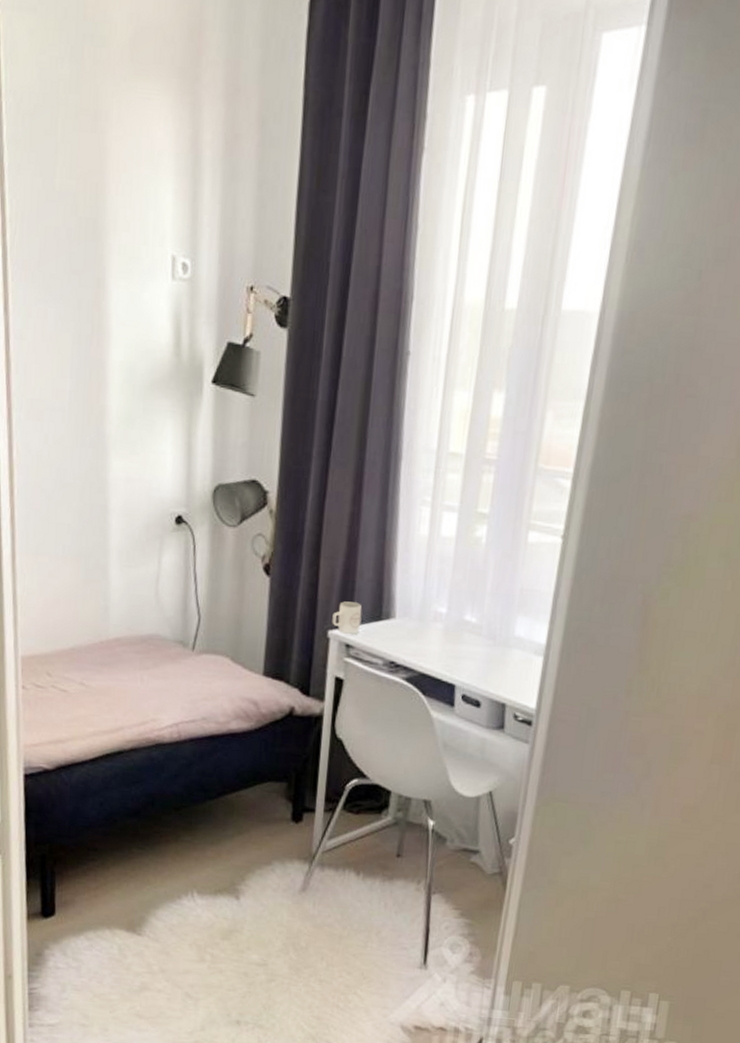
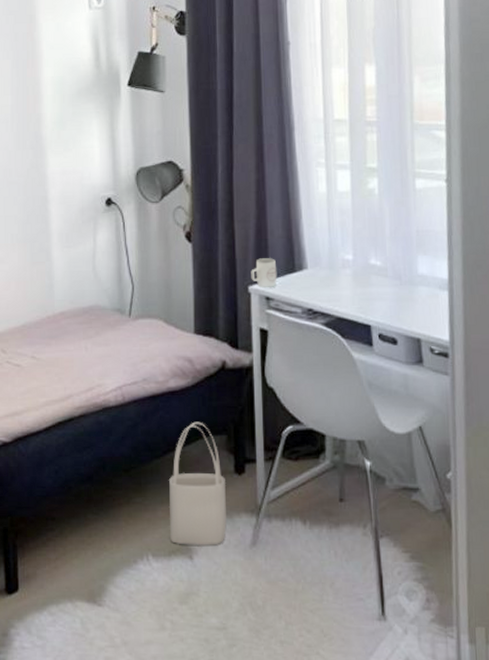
tote bag: none [217,766,281,888] -> present [169,421,227,546]

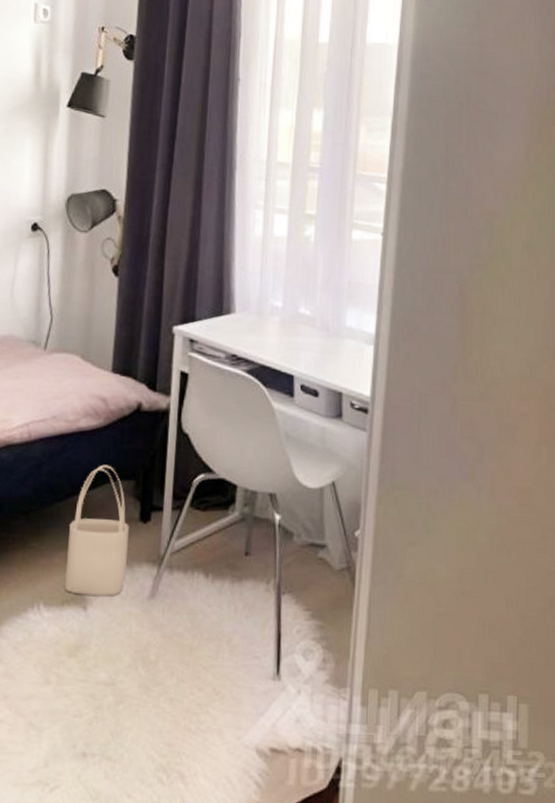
mug: present [251,258,277,289] -> none [176,298,205,330]

